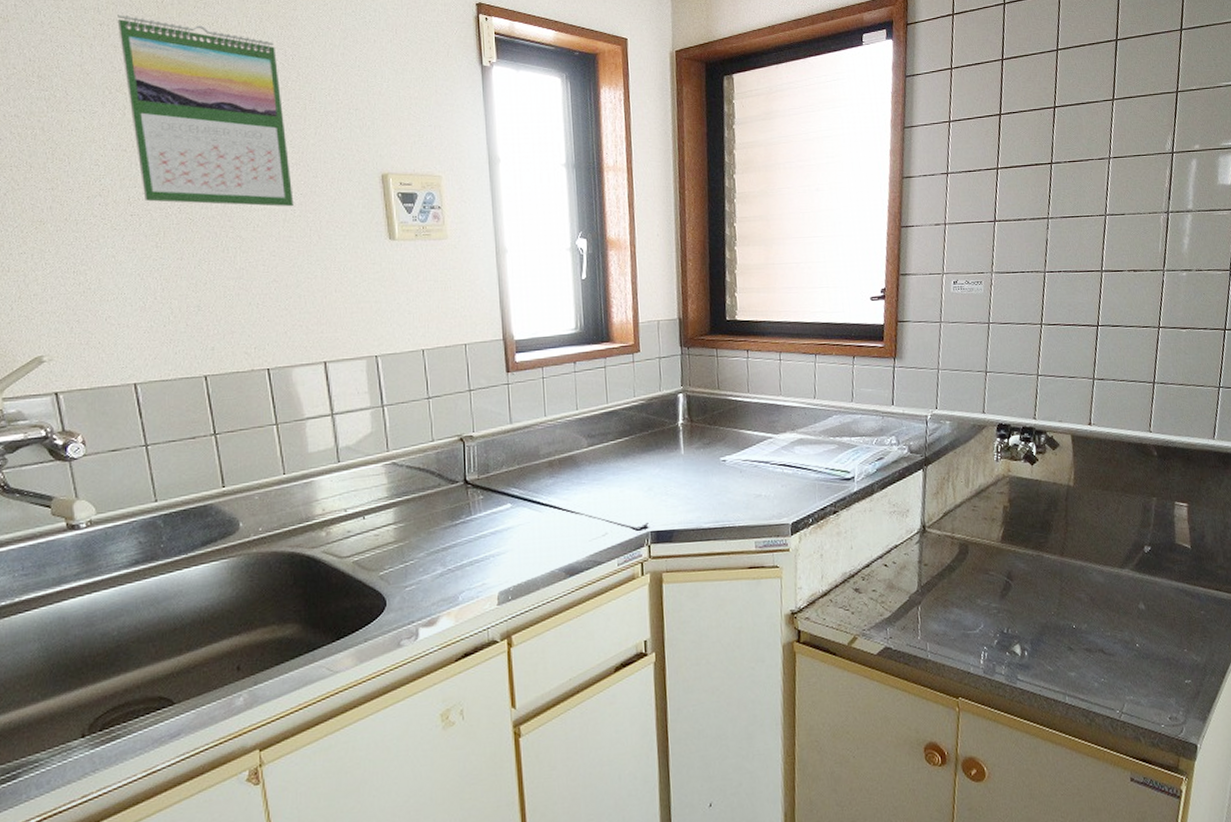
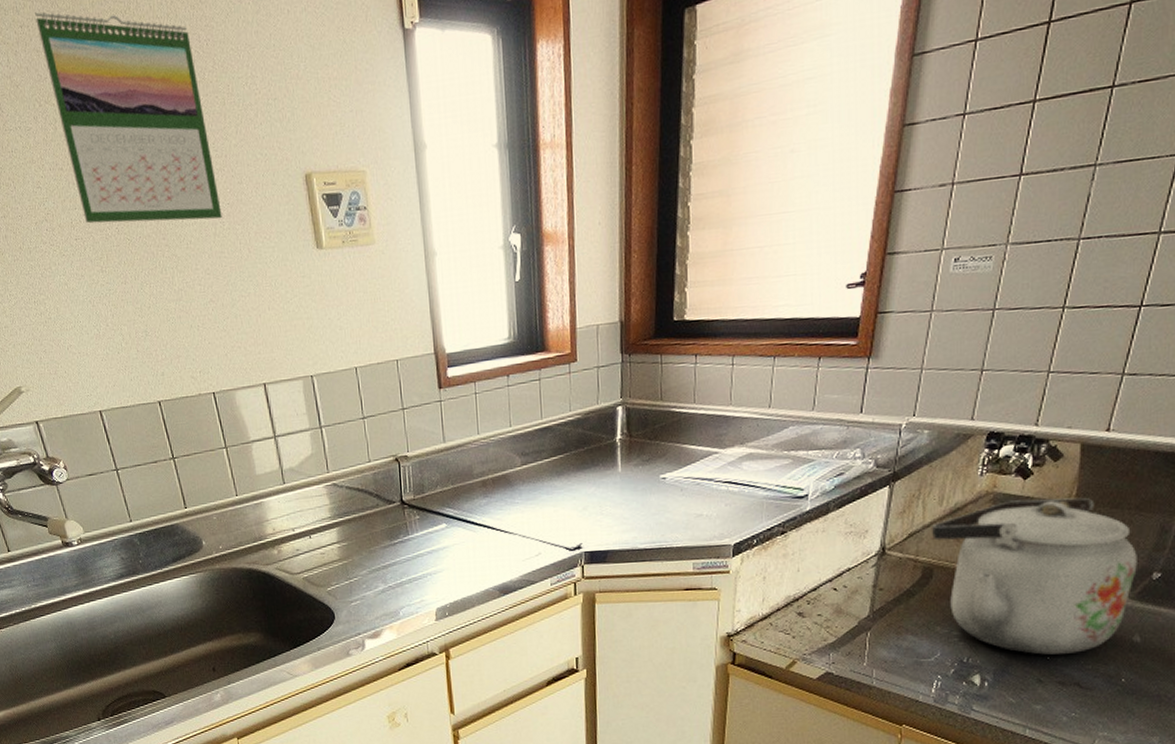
kettle: none [962,481,1132,624] -> present [932,497,1137,655]

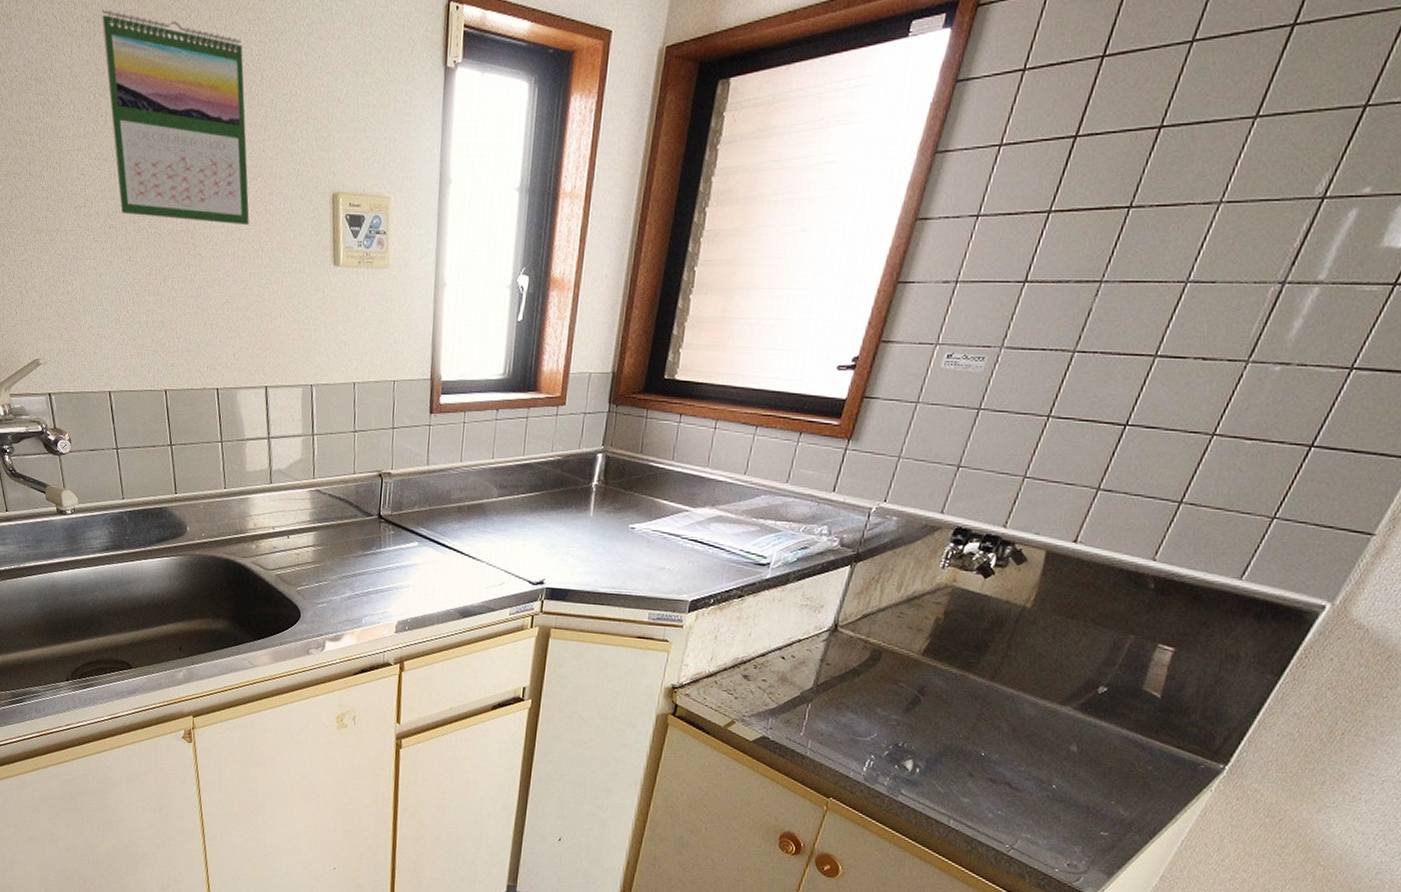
kettle: present [932,497,1137,655] -> none [886,597,1086,754]

